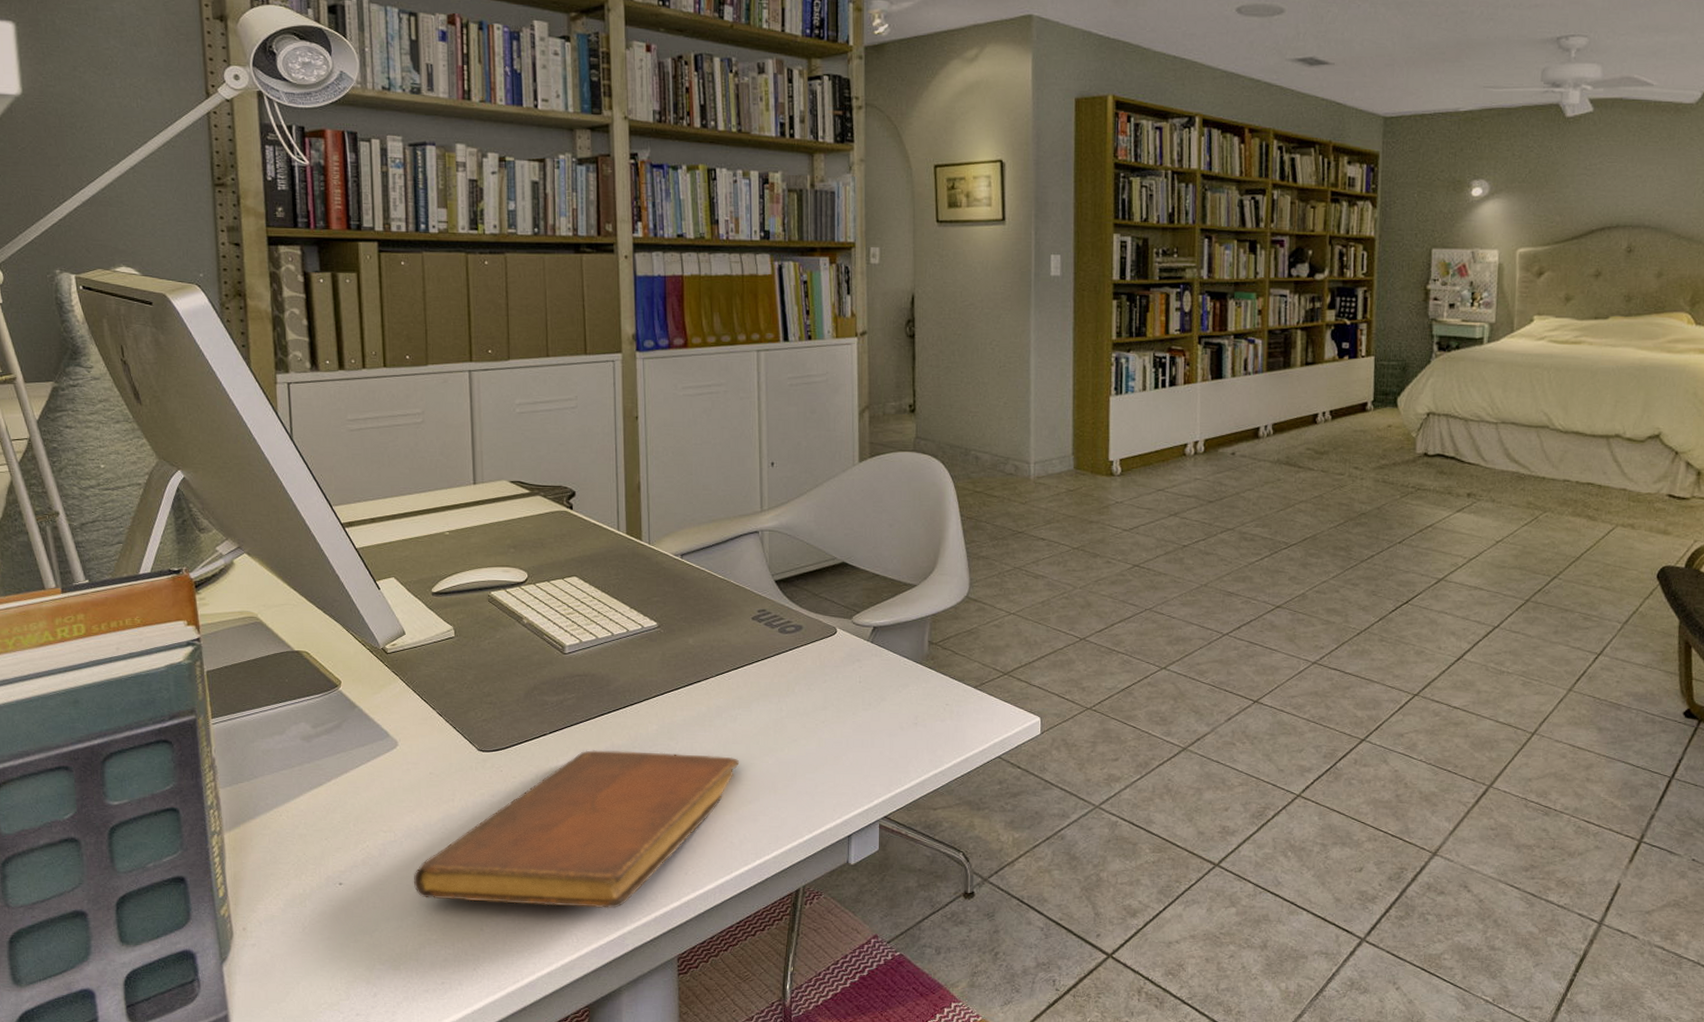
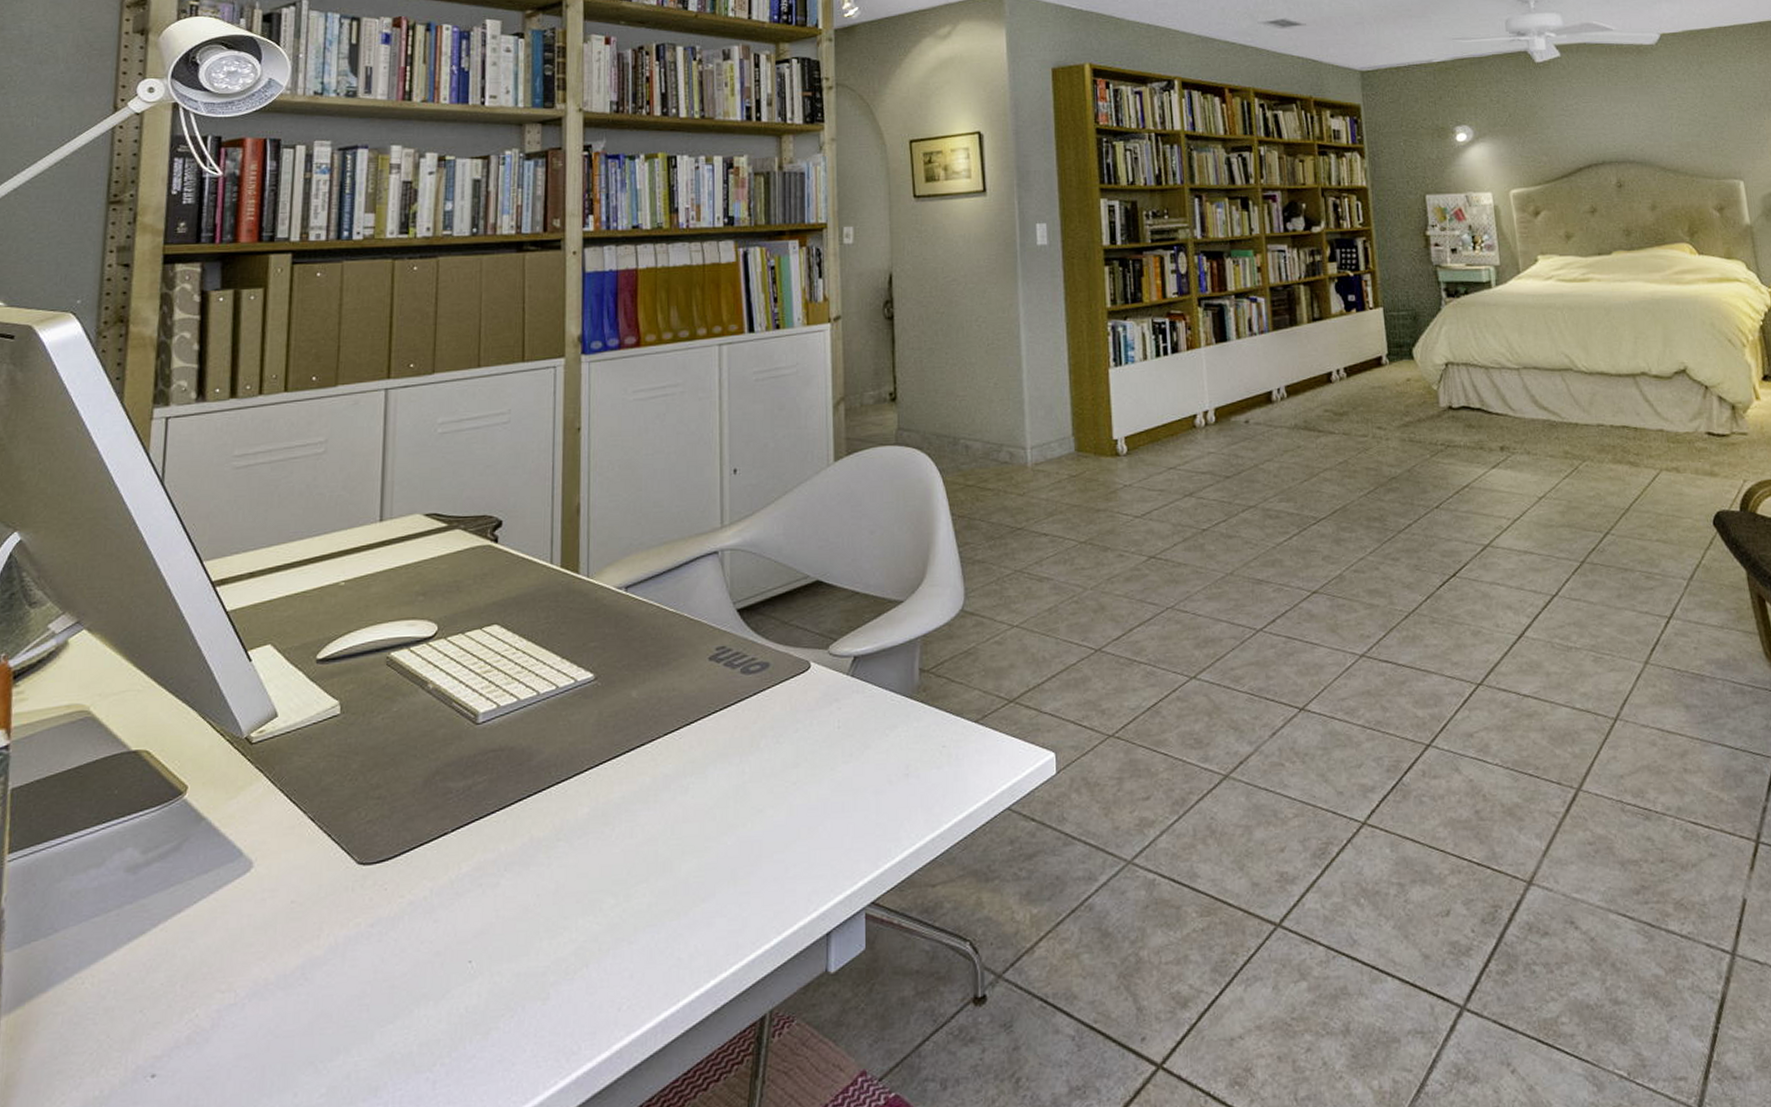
notebook: present [414,750,740,909] -> none [254,841,692,1085]

